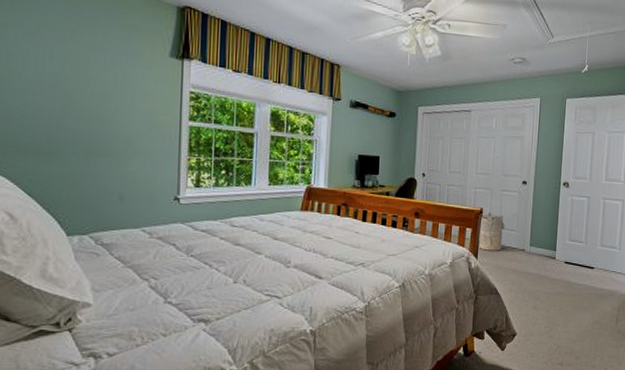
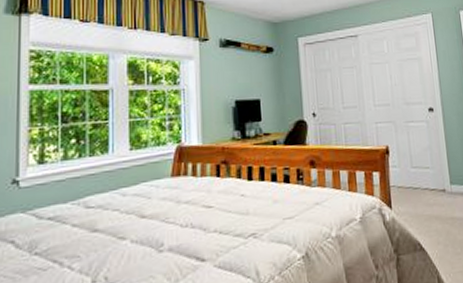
laundry hamper: present [478,213,506,251] -> none [387,150,418,197]

